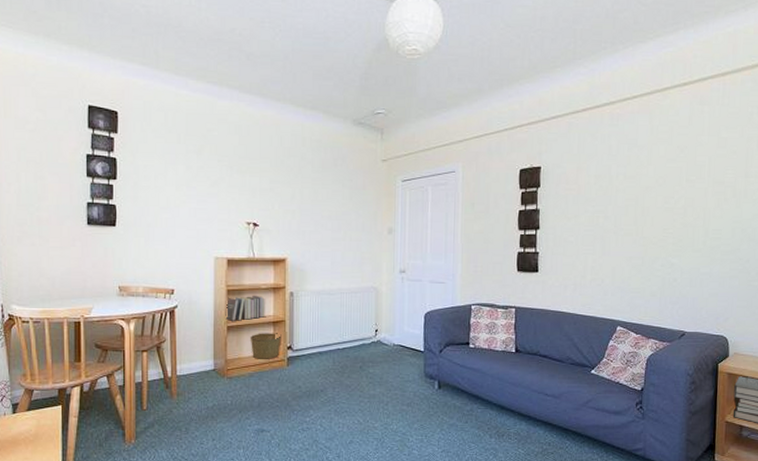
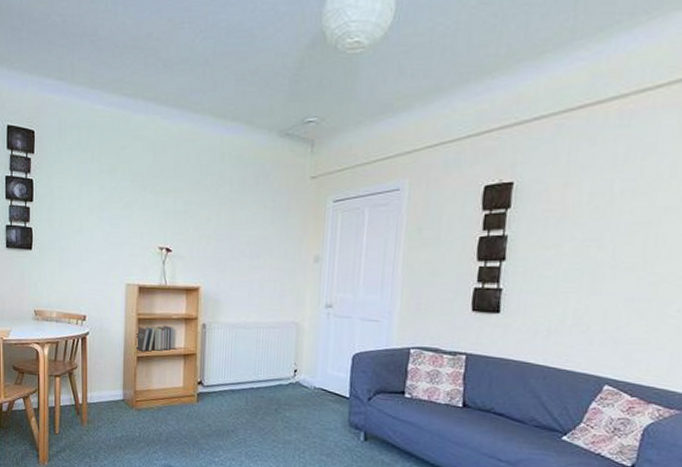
basket: present [251,333,281,359] -> none [160,365,192,394]

